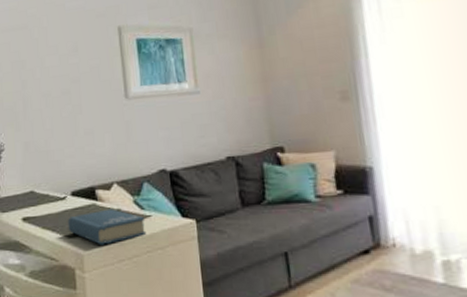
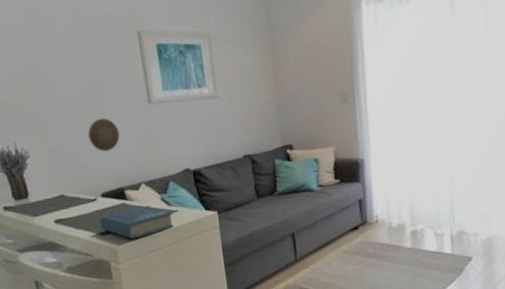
decorative plate: none [63,112,94,147] -> present [88,117,120,152]

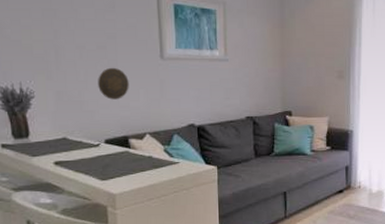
book: present [99,206,174,240] -> none [101,156,174,187]

